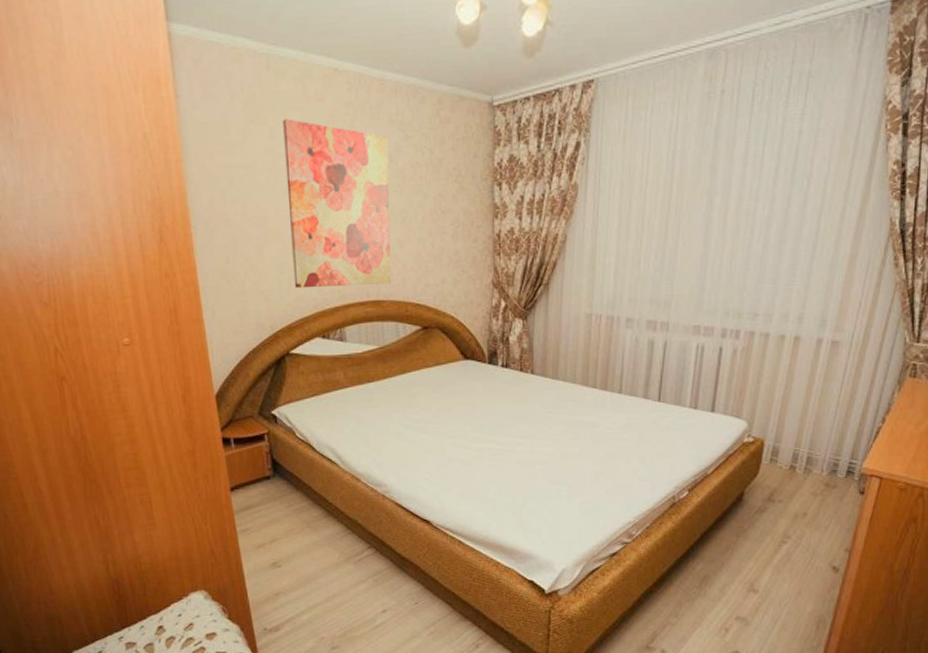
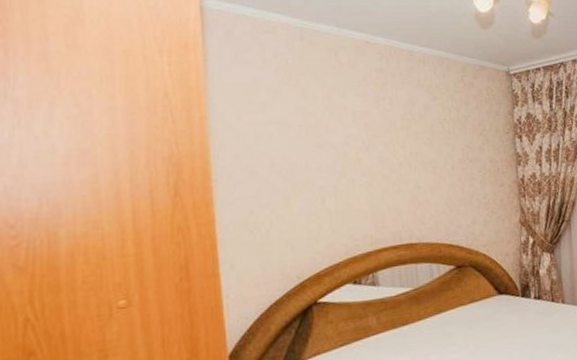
wall art: present [283,119,392,289] -> none [315,82,424,237]

